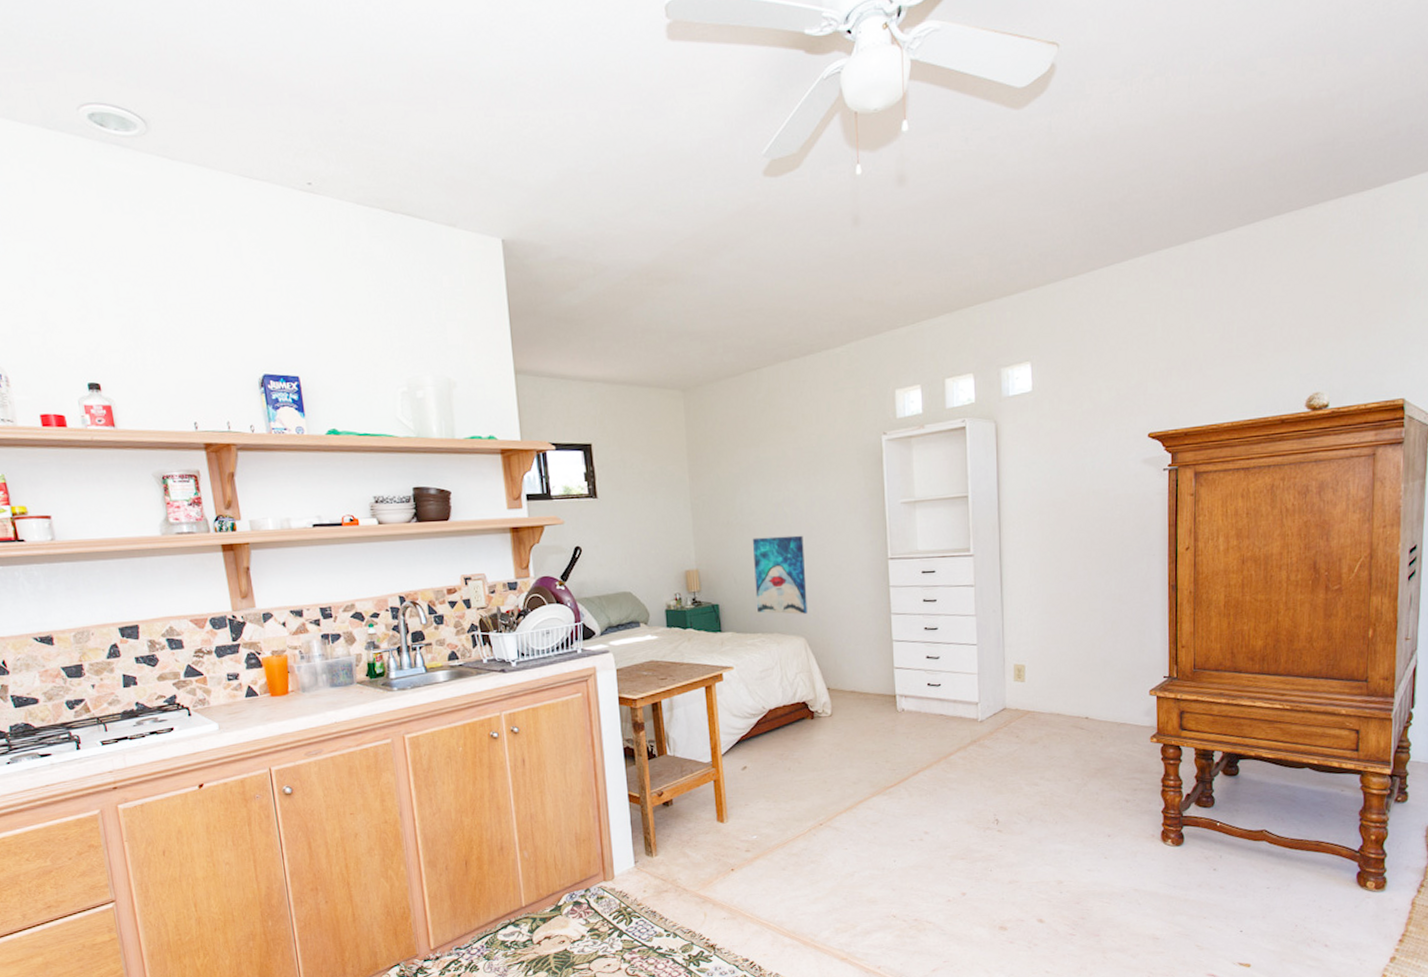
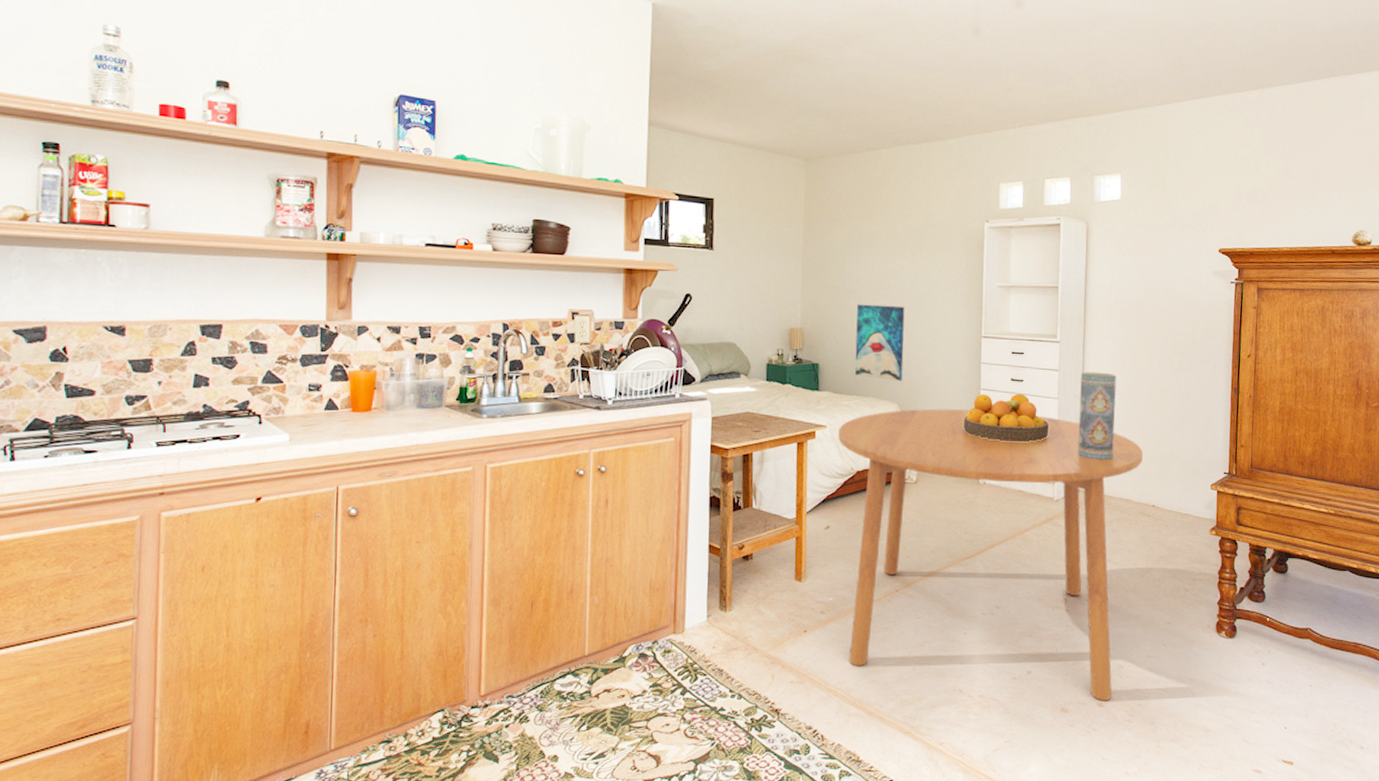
dining table: none [746,635,1072,917] -> present [838,408,1143,702]
fruit bowl: none [875,614,968,666] -> present [963,393,1050,442]
vase: none [999,583,1040,676] -> present [1078,372,1117,460]

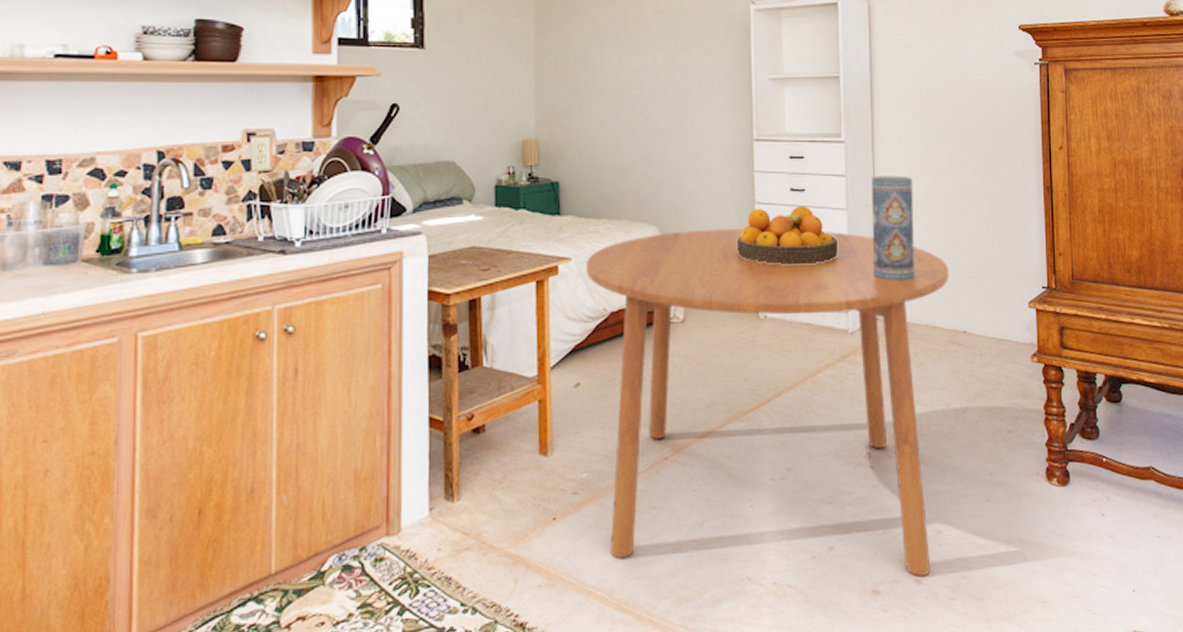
wall art: present [854,304,905,381] -> none [602,107,662,198]

